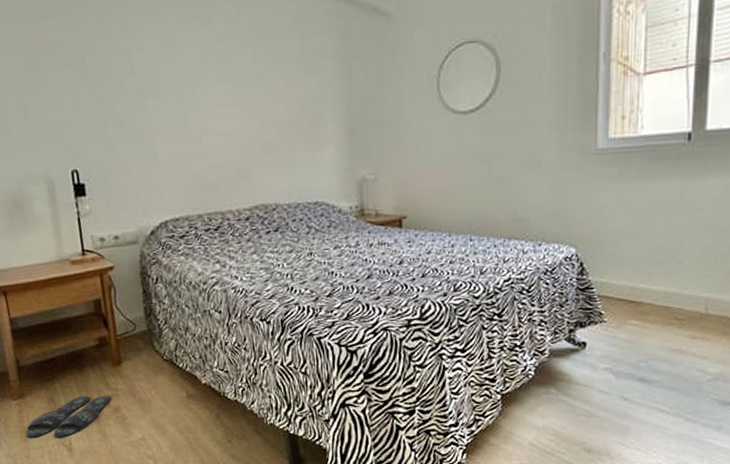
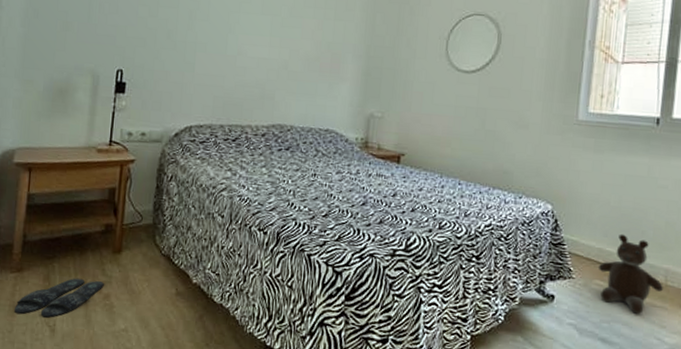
teddy bear: none [631,267,705,348] -> present [598,233,664,314]

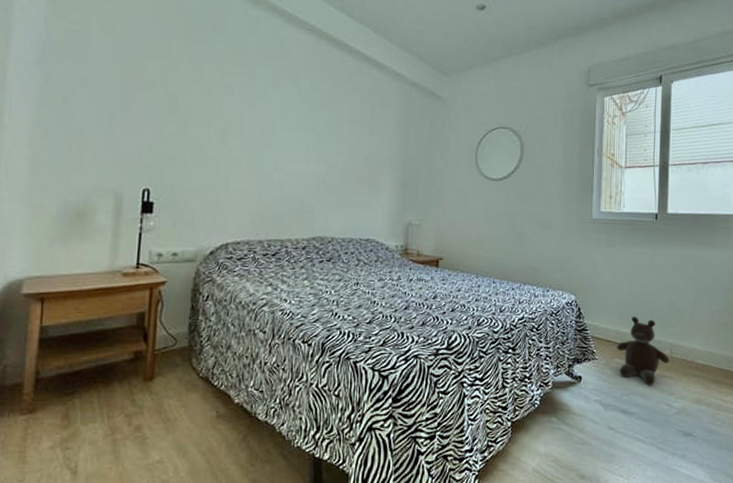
slippers: present [15,278,104,318] -> none [26,412,135,460]

